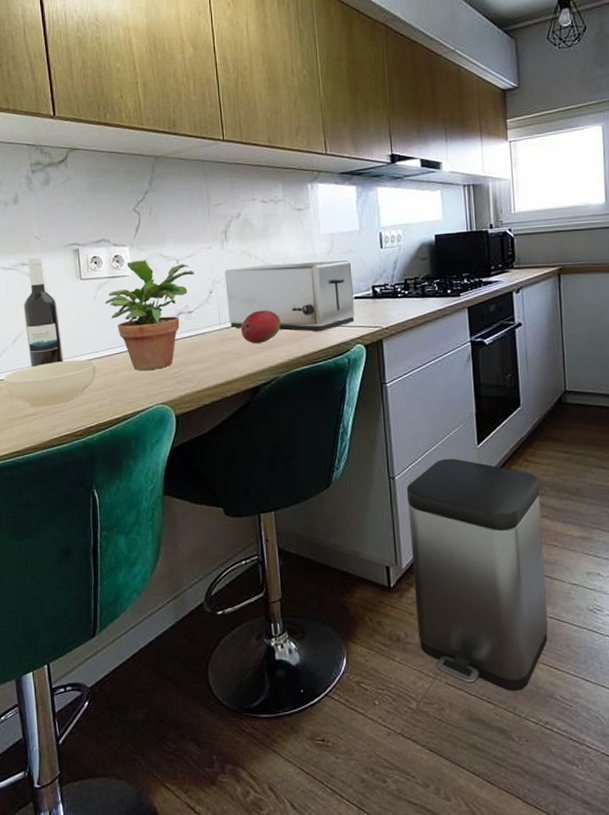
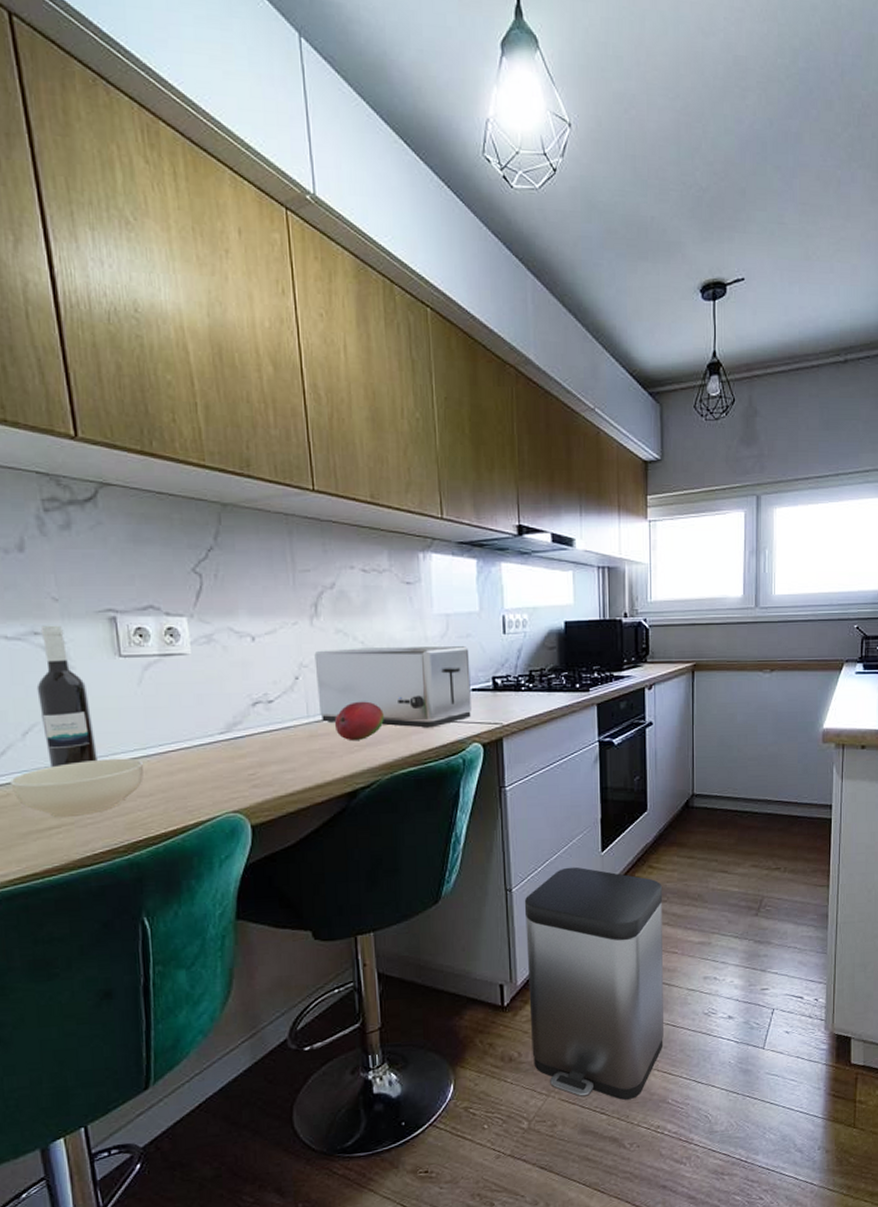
potted plant: present [105,260,194,371] -> none [155,635,275,773]

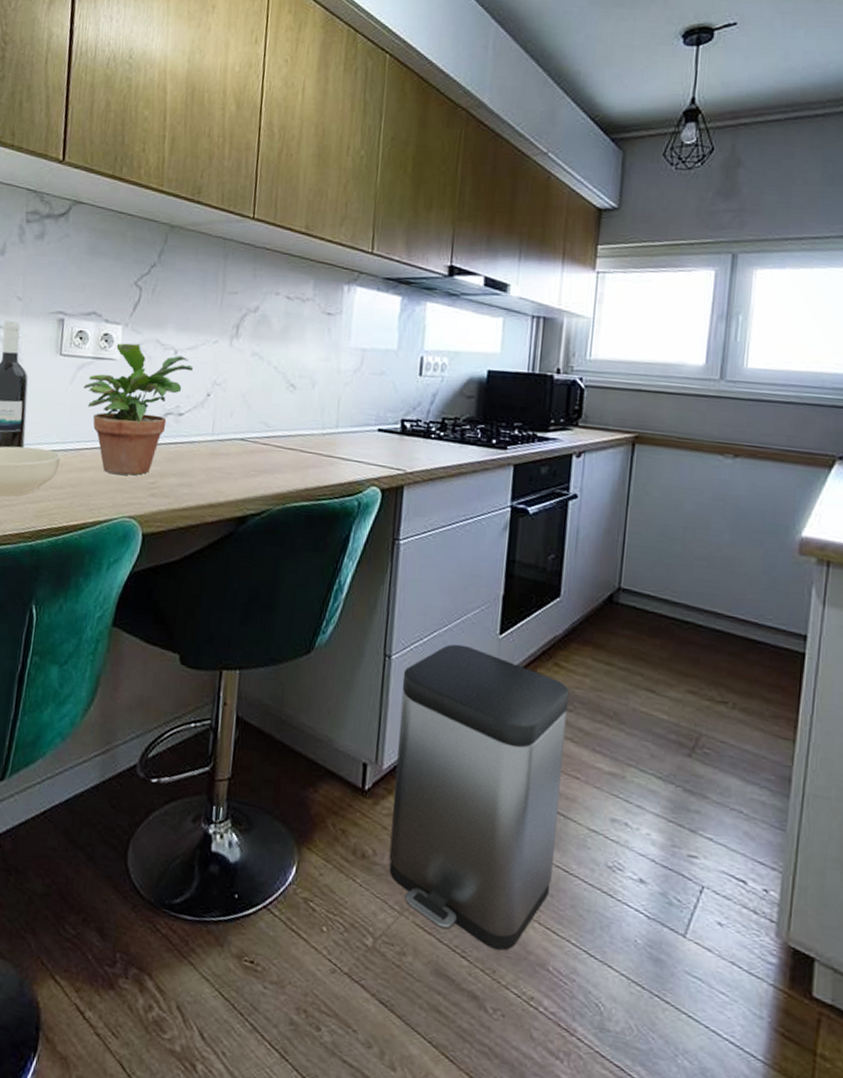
potted plant: none [155,635,275,773] -> present [84,343,193,476]
toaster: present [314,646,471,728] -> none [224,370,381,464]
fruit: present [334,701,384,740] -> none [235,425,286,465]

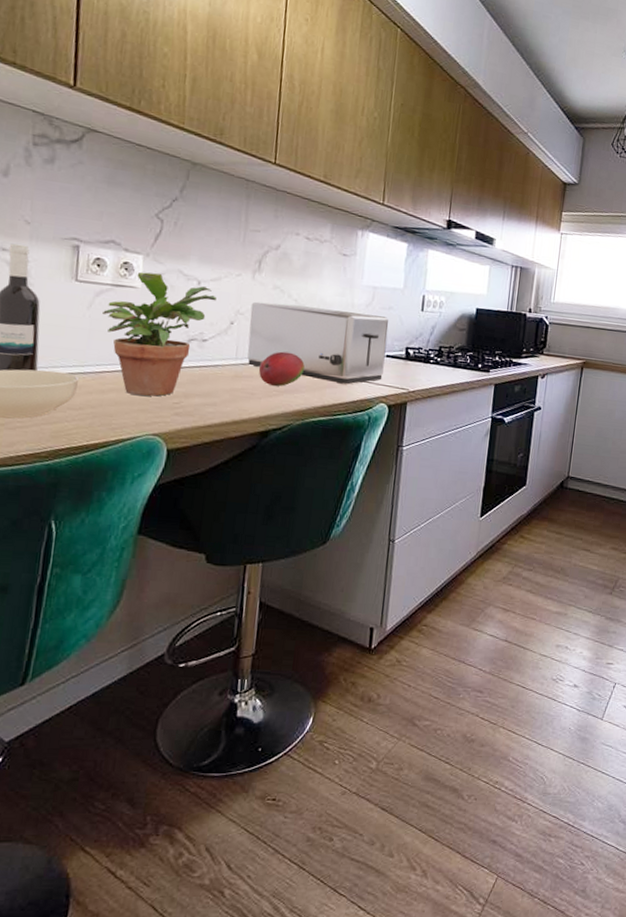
toaster: none [224,370,381,464] -> present [247,301,389,385]
fruit: none [235,425,286,465] -> present [258,351,305,386]
pedal bin: present [389,644,570,951] -> none [390,527,531,752]

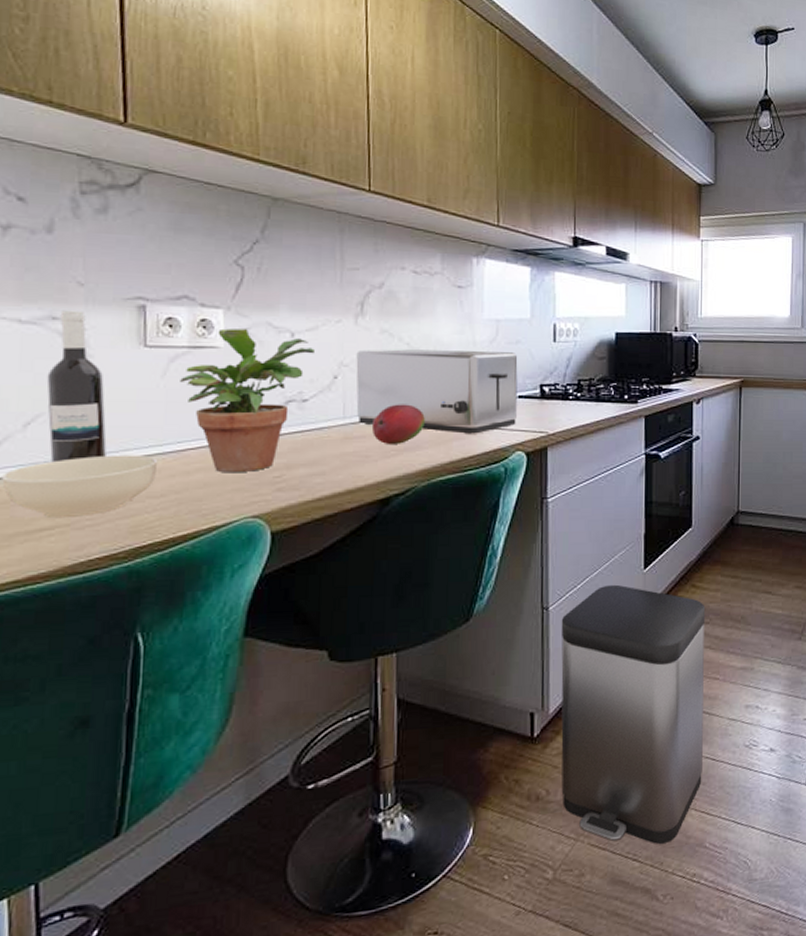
pedal bin: none [390,527,531,752] -> present [561,584,706,844]

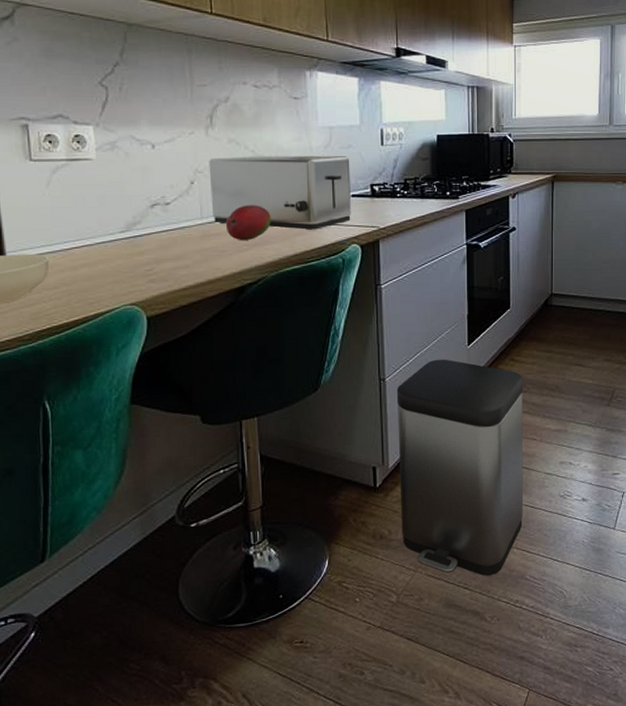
potted plant: present [180,328,314,473] -> none [62,143,173,268]

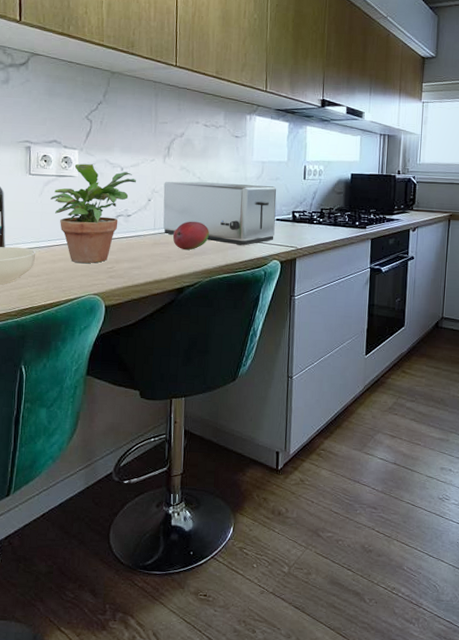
potted plant: none [62,143,173,268] -> present [51,163,136,264]
pedal bin: present [396,359,524,576] -> none [297,364,413,561]

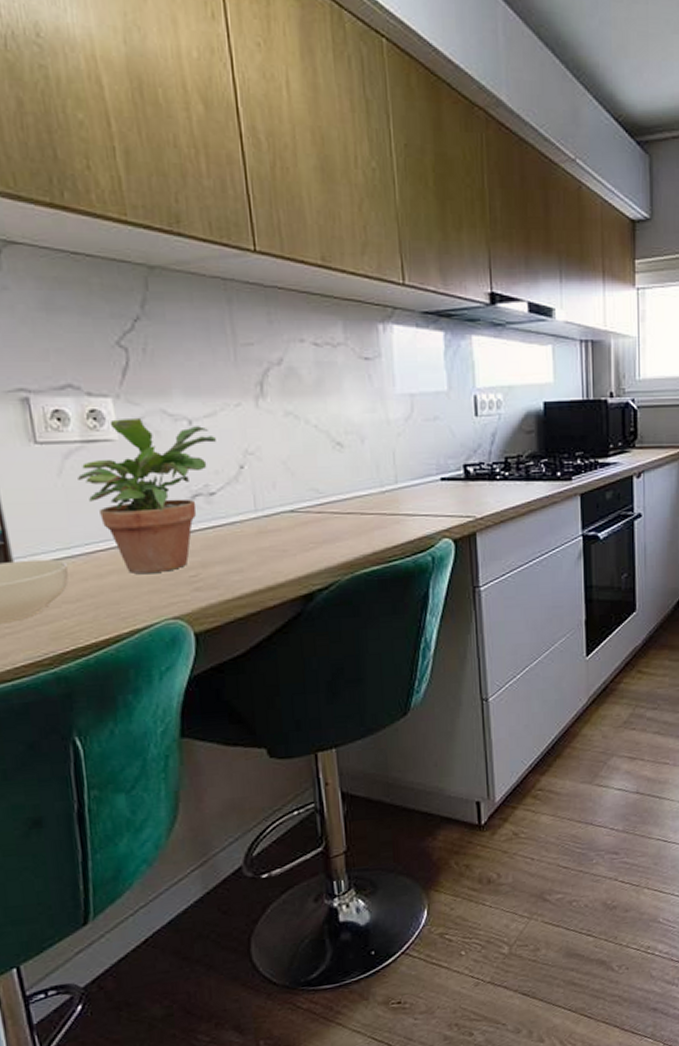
toaster: present [163,181,277,246] -> none [261,430,441,522]
fruit: present [172,221,209,250] -> none [285,493,342,537]

